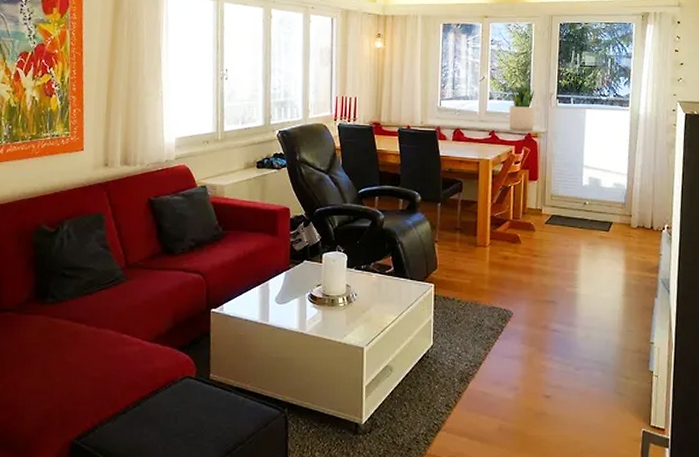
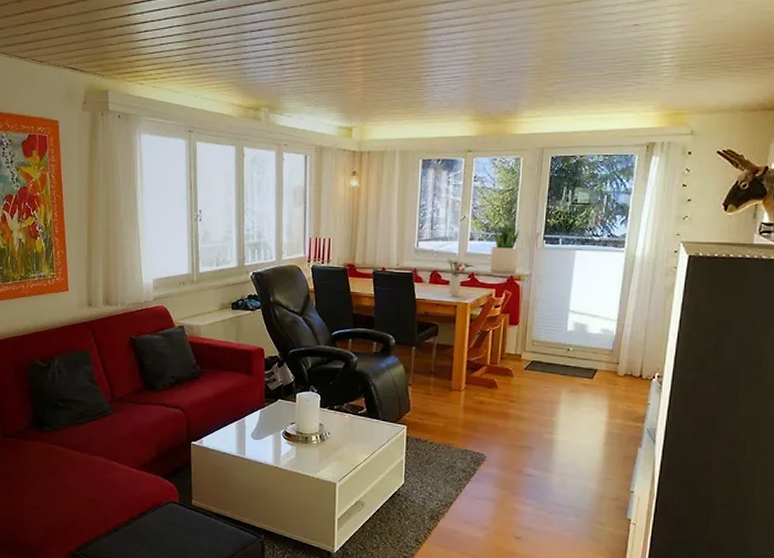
flower arrangement: none [466,117,497,153] -> present [444,258,478,296]

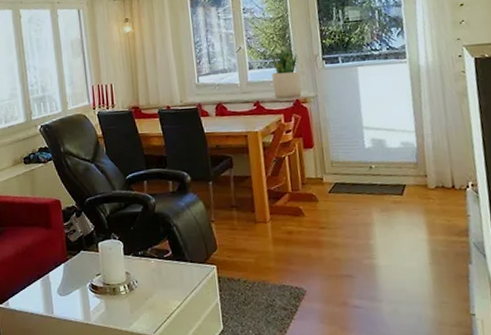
flower arrangement: present [444,258,478,296] -> none [226,89,262,126]

